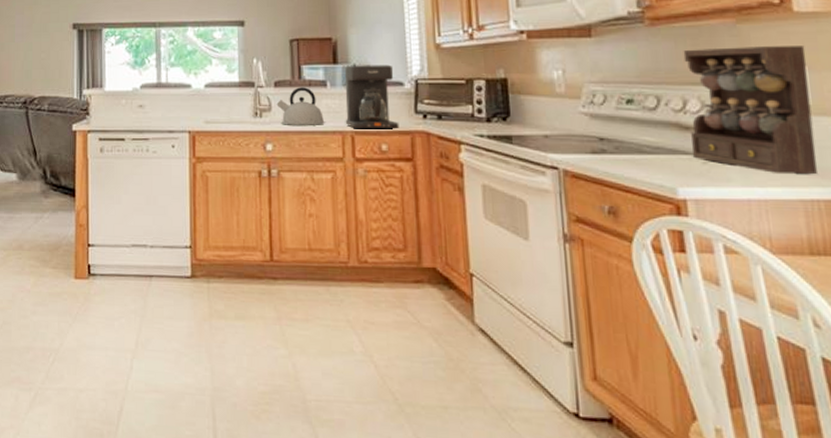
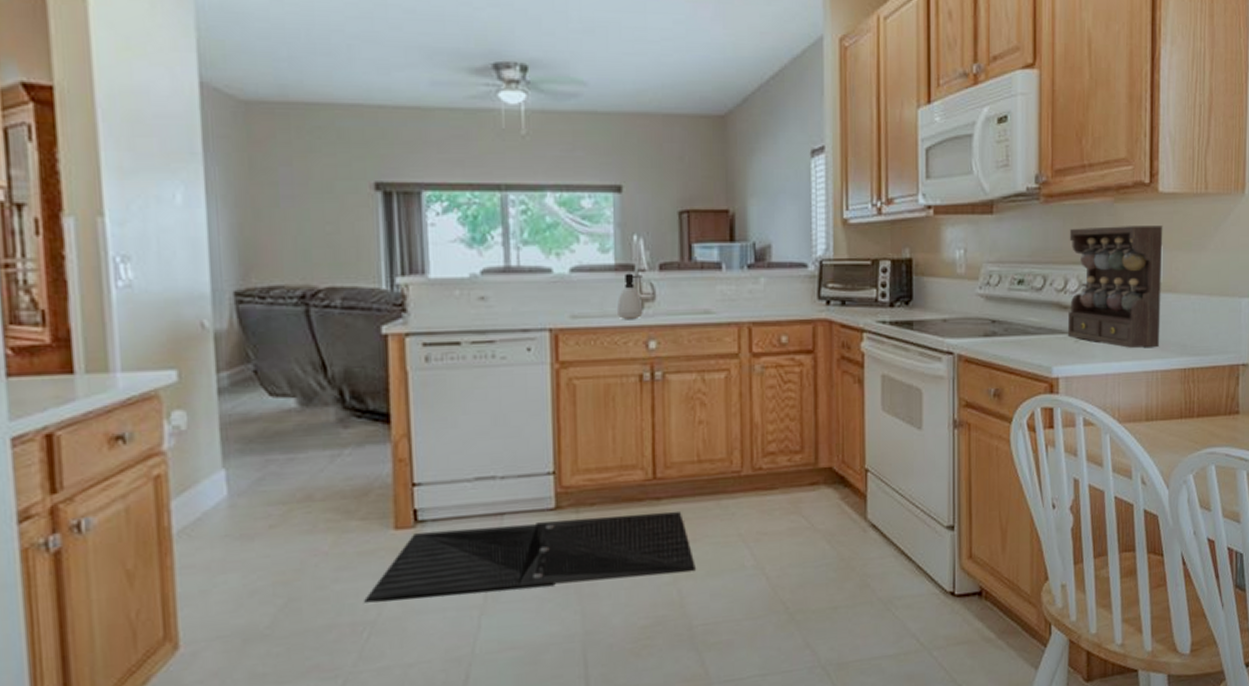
door mat: none [52,284,308,349] -> present [364,510,696,603]
soap dispenser: none [241,89,262,126] -> present [617,273,643,320]
kettle: present [276,87,325,125] -> none [661,270,719,318]
coffee maker: present [344,64,399,129] -> none [742,243,801,320]

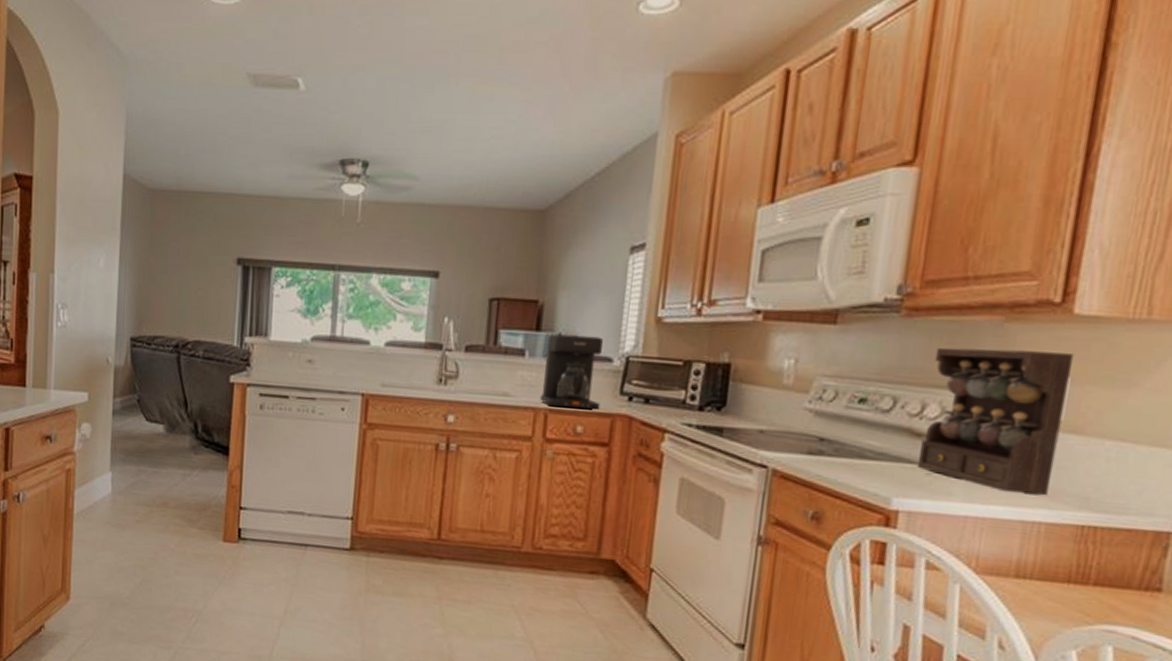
door mat: present [364,510,696,603] -> none [195,548,468,631]
soap dispenser: present [617,273,643,320] -> none [423,351,449,394]
coffee maker: none [742,243,801,320] -> present [539,333,604,411]

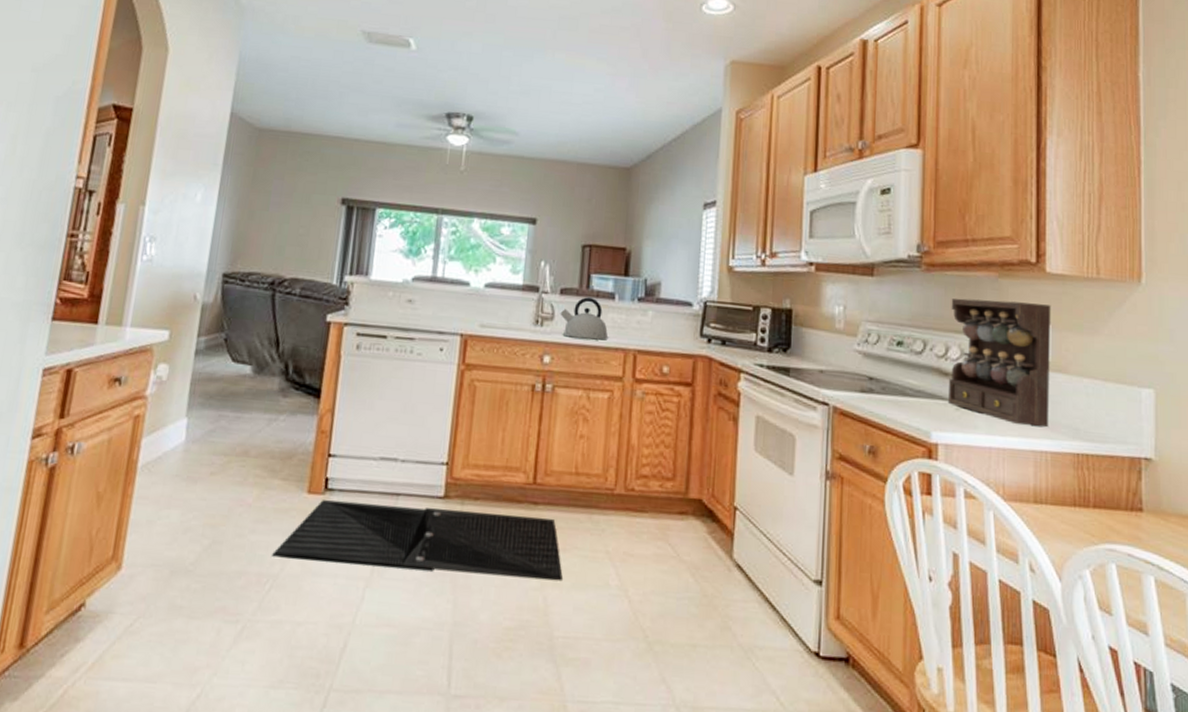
door mat: none [195,548,468,631] -> present [272,500,563,582]
kettle: none [464,354,517,399] -> present [560,297,609,340]
coffee maker: present [539,333,604,411] -> none [629,279,685,352]

